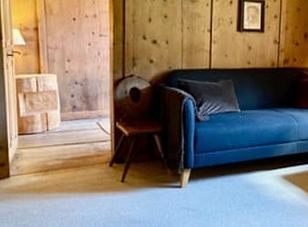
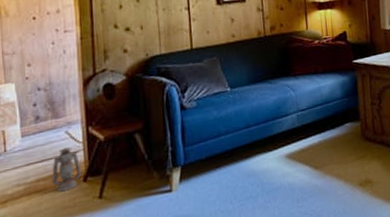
lantern: none [84,136,109,171] -> present [51,147,82,192]

